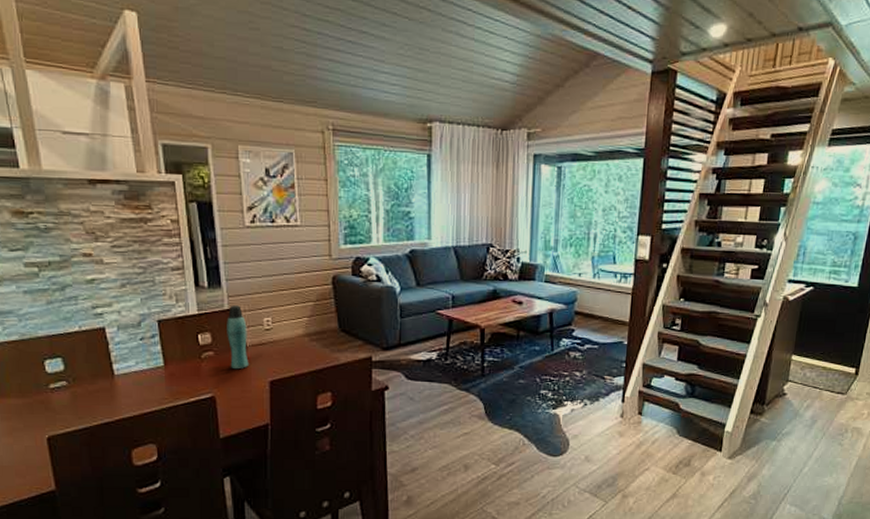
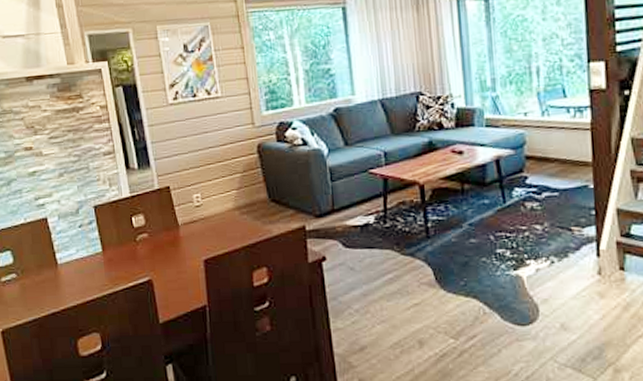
bottle: present [227,305,249,369] -> none [158,184,182,249]

